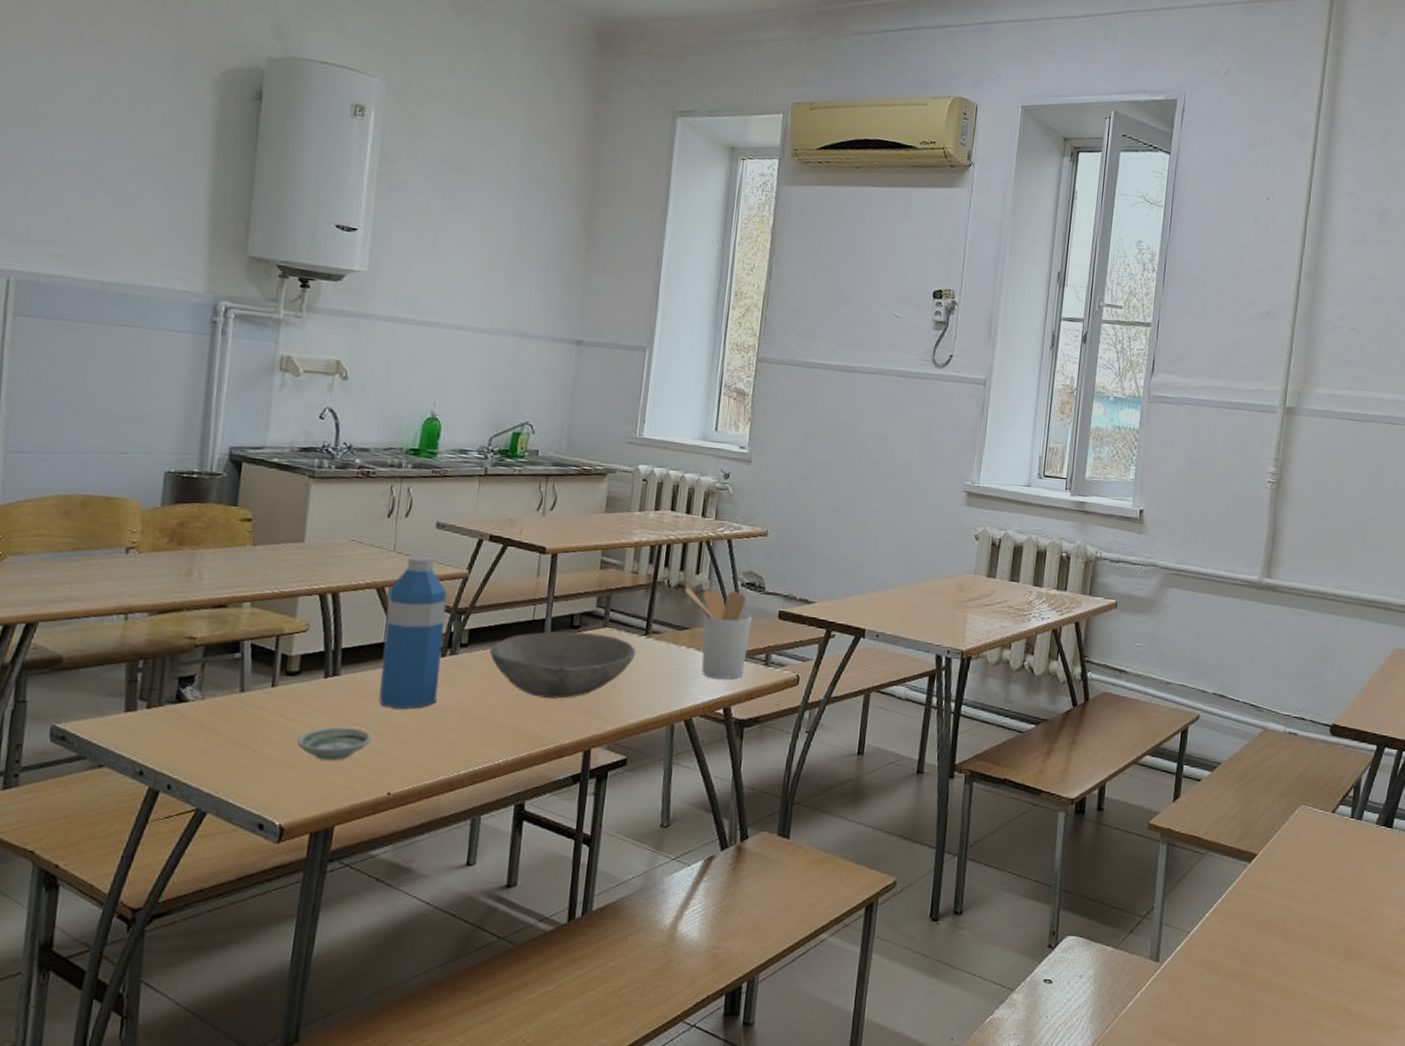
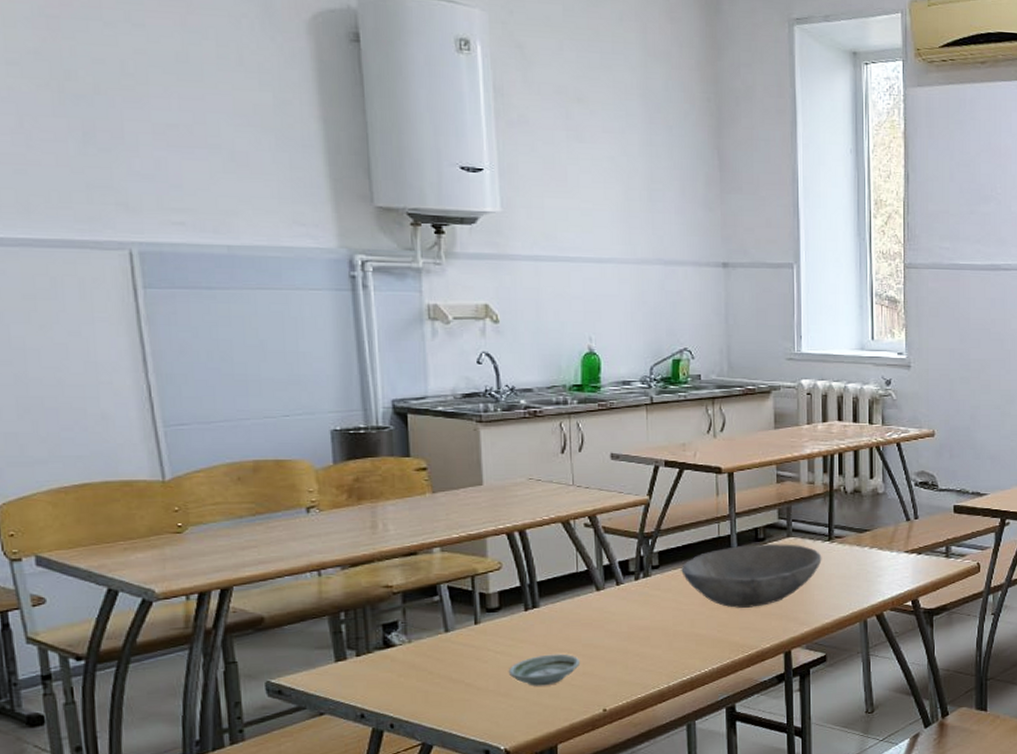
water bottle: present [379,555,447,709] -> none [574,487,637,632]
utensil holder: present [685,587,753,679] -> none [861,491,929,574]

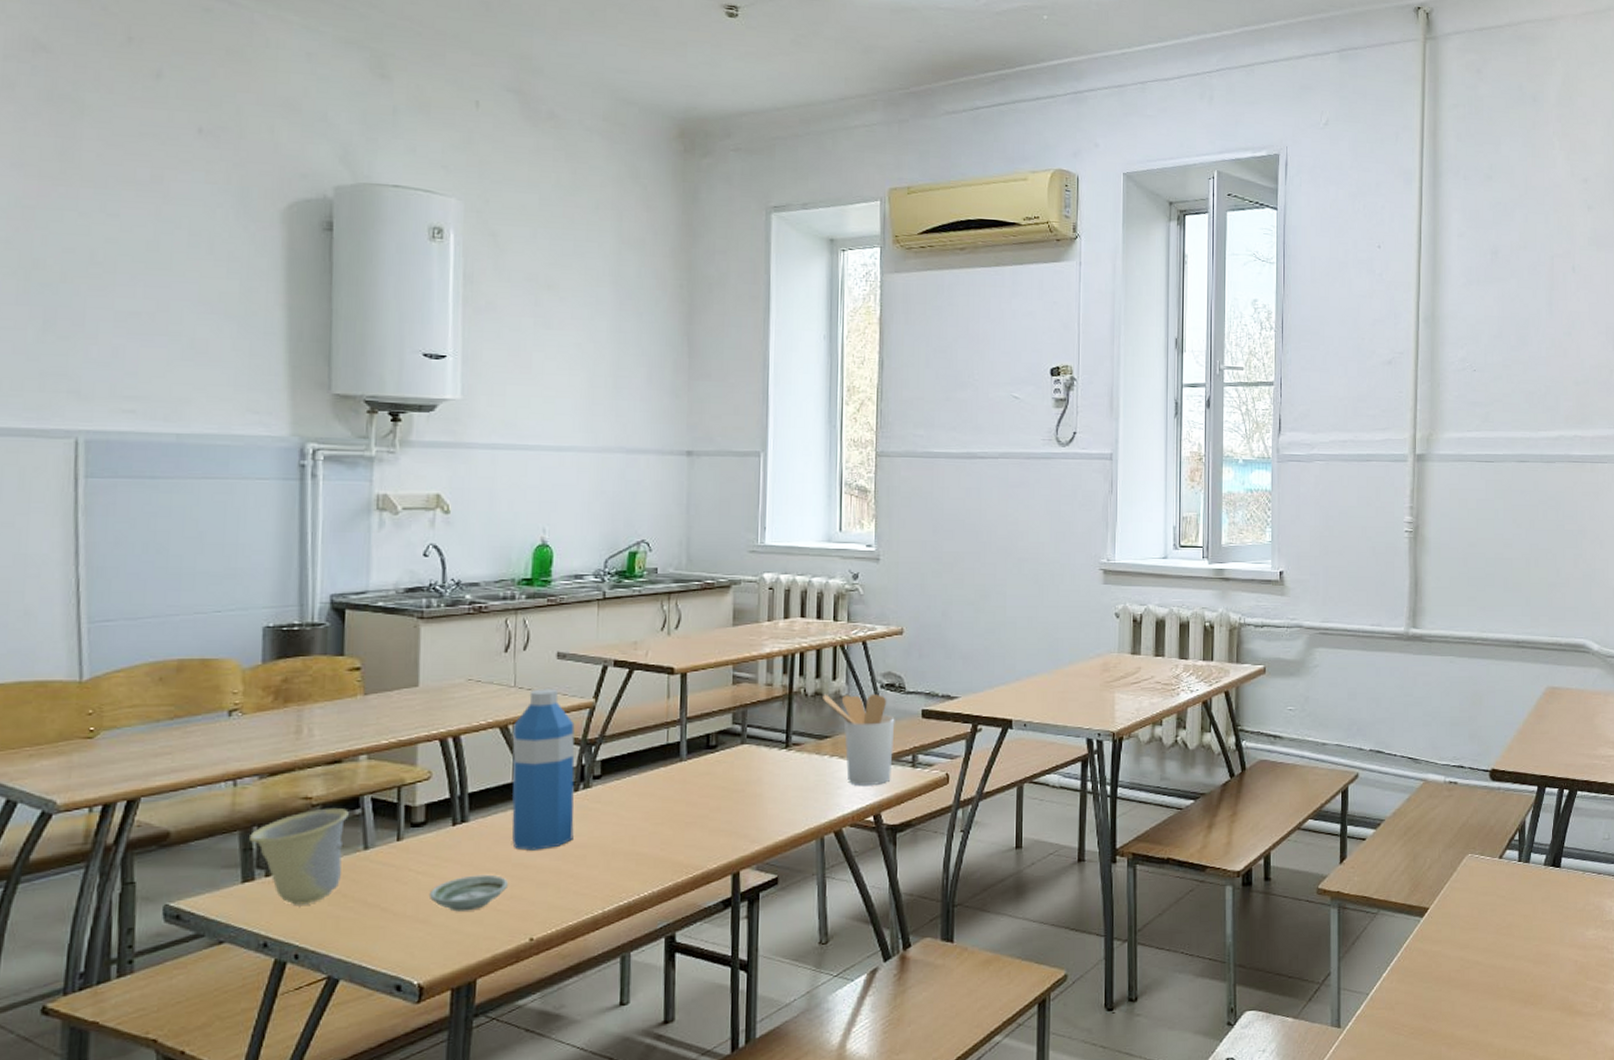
cup: none [337,595,428,681] -> present [248,807,349,905]
water bottle: none [574,487,637,632] -> present [512,688,575,850]
bowl: present [681,544,822,608] -> none [625,752,778,823]
utensil holder: none [861,491,929,574] -> present [823,693,895,785]

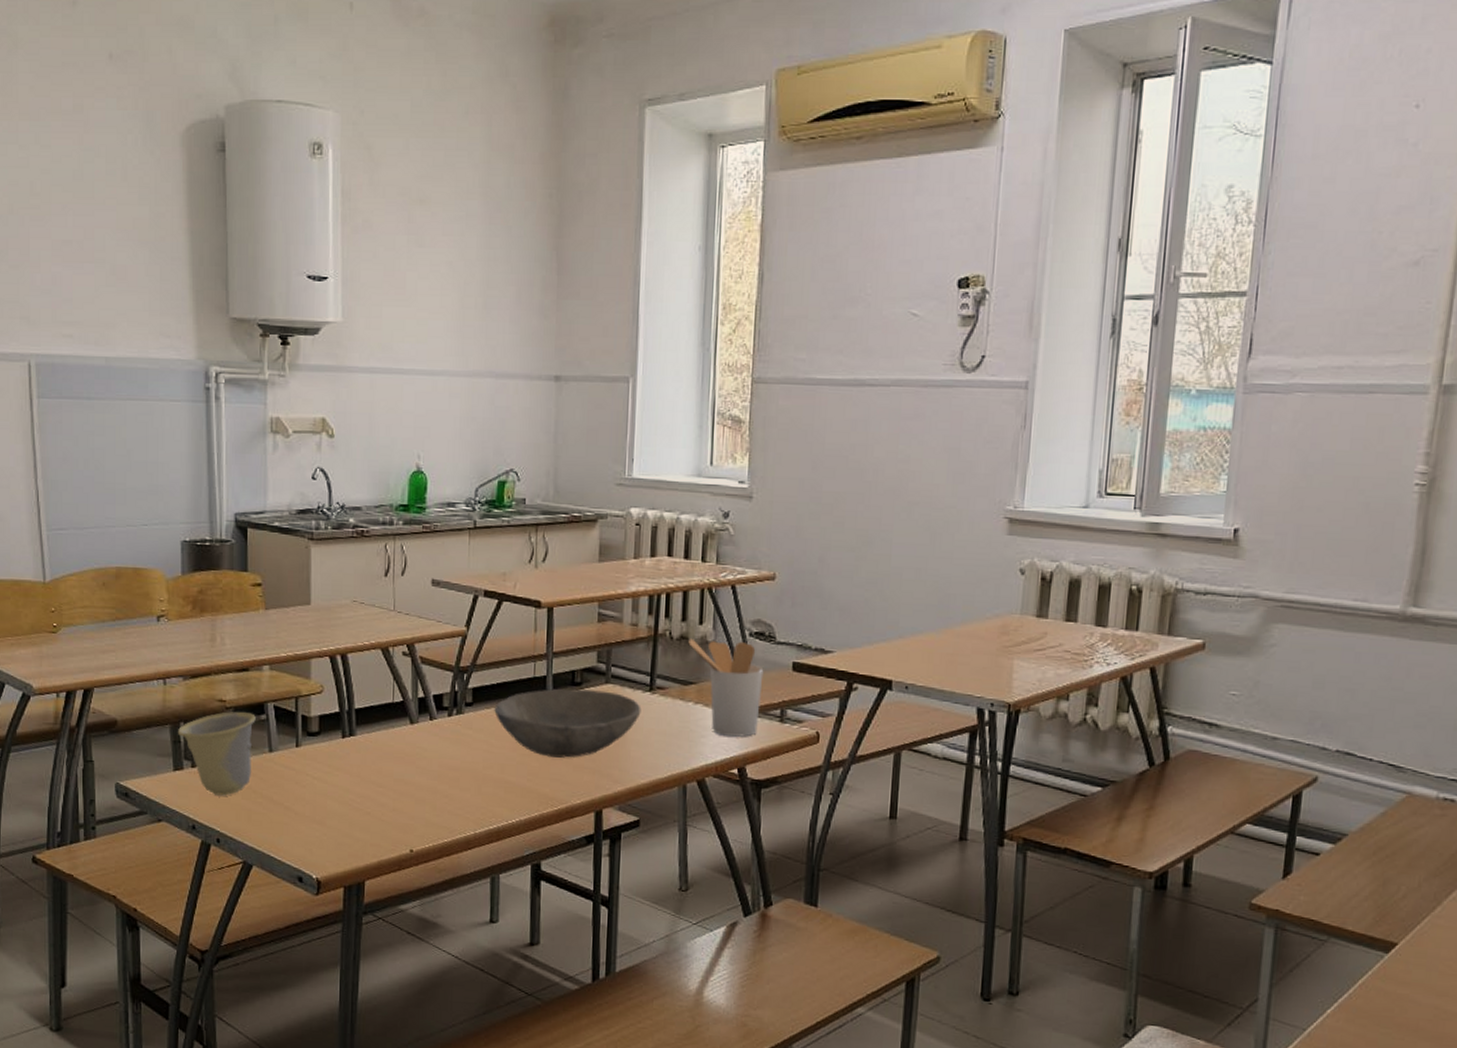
saucer: present [428,874,509,912] -> none [323,785,391,818]
water bottle: present [512,688,575,850] -> none [392,614,449,769]
bowl: none [625,752,778,823] -> present [494,688,641,758]

